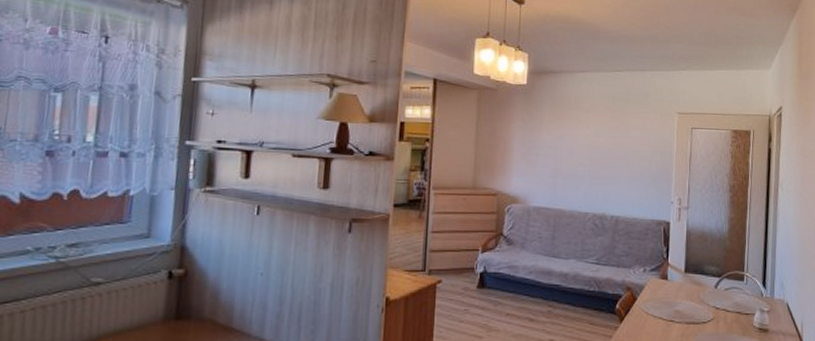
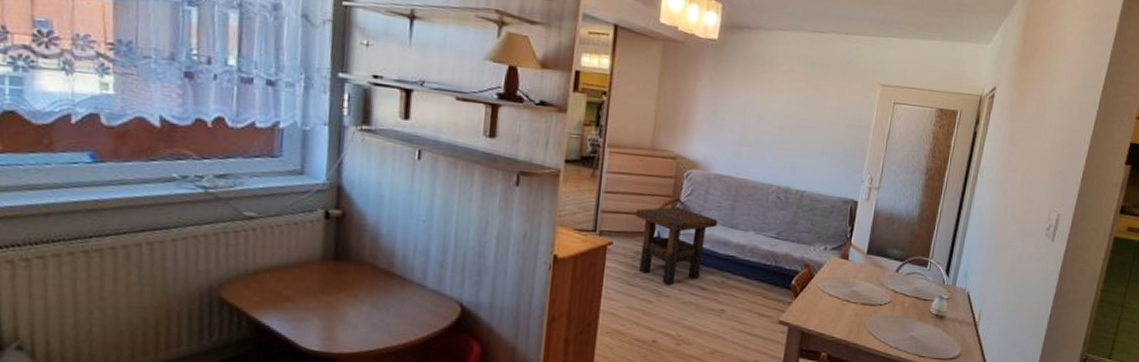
side table: none [461,241,540,319] -> present [634,206,718,286]

